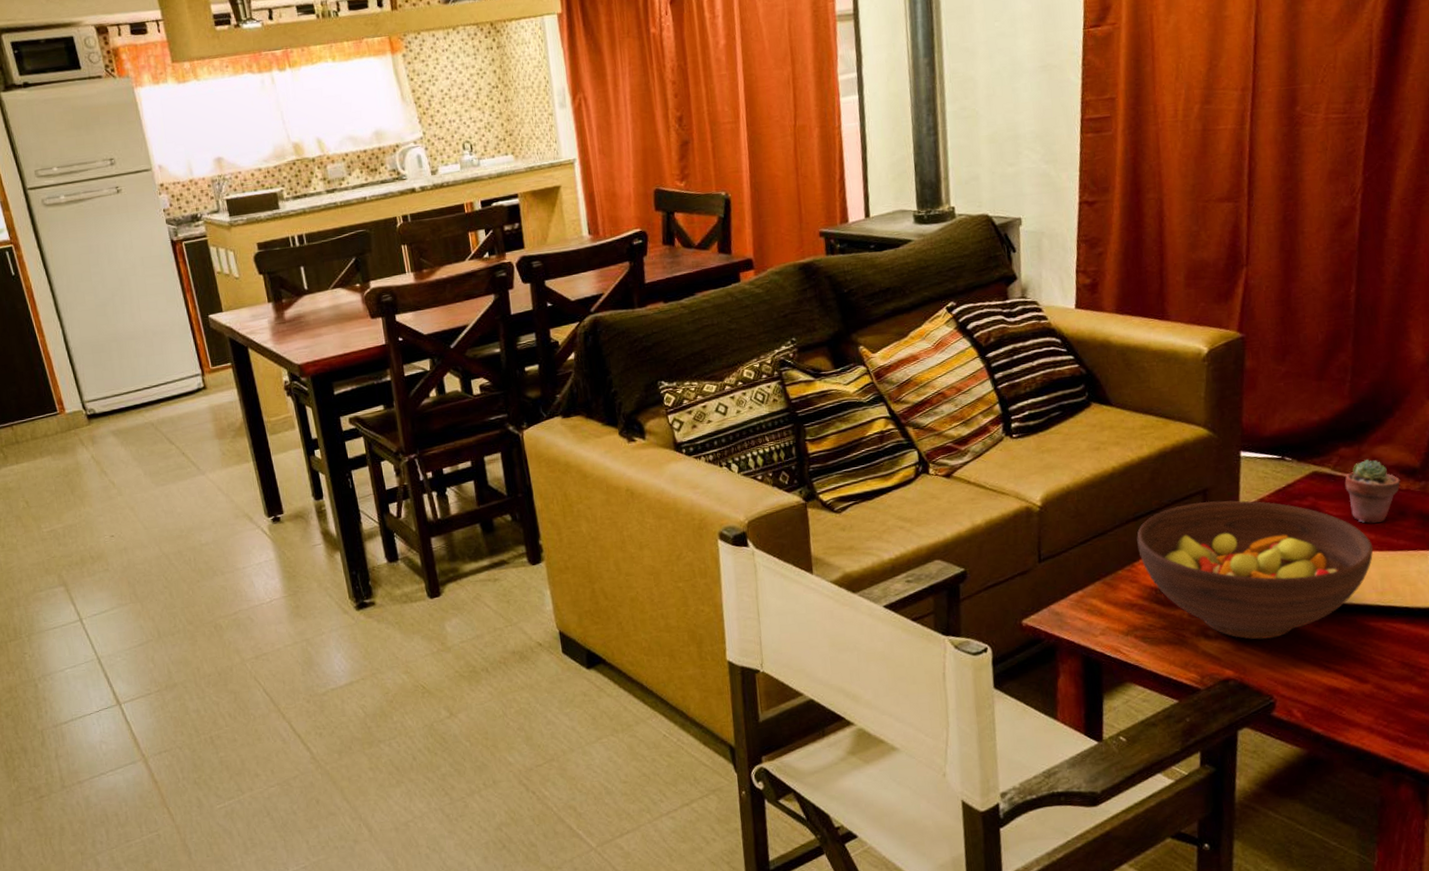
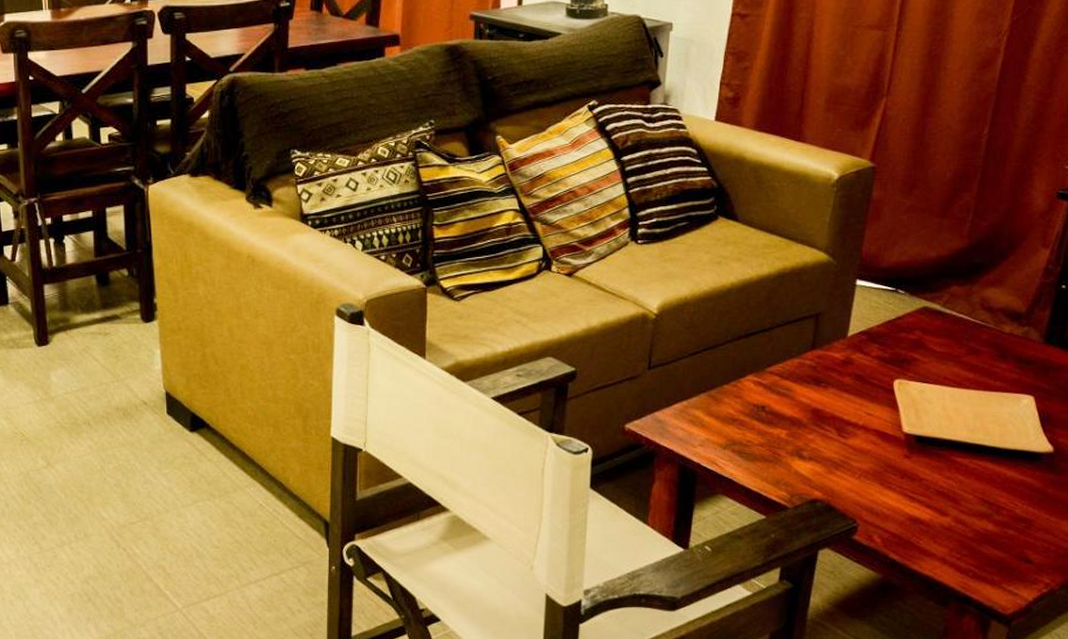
fruit bowl: present [1137,500,1374,640] -> none [746,325,971,466]
potted succulent: present [1344,459,1400,523] -> none [952,300,1005,362]

